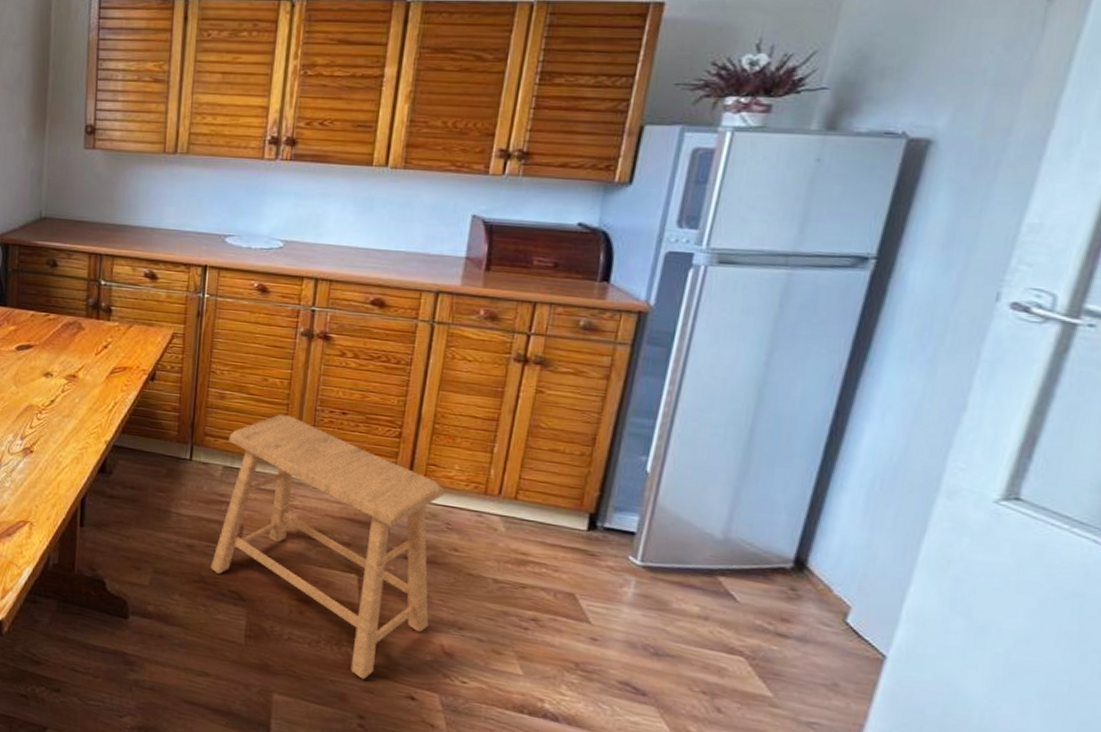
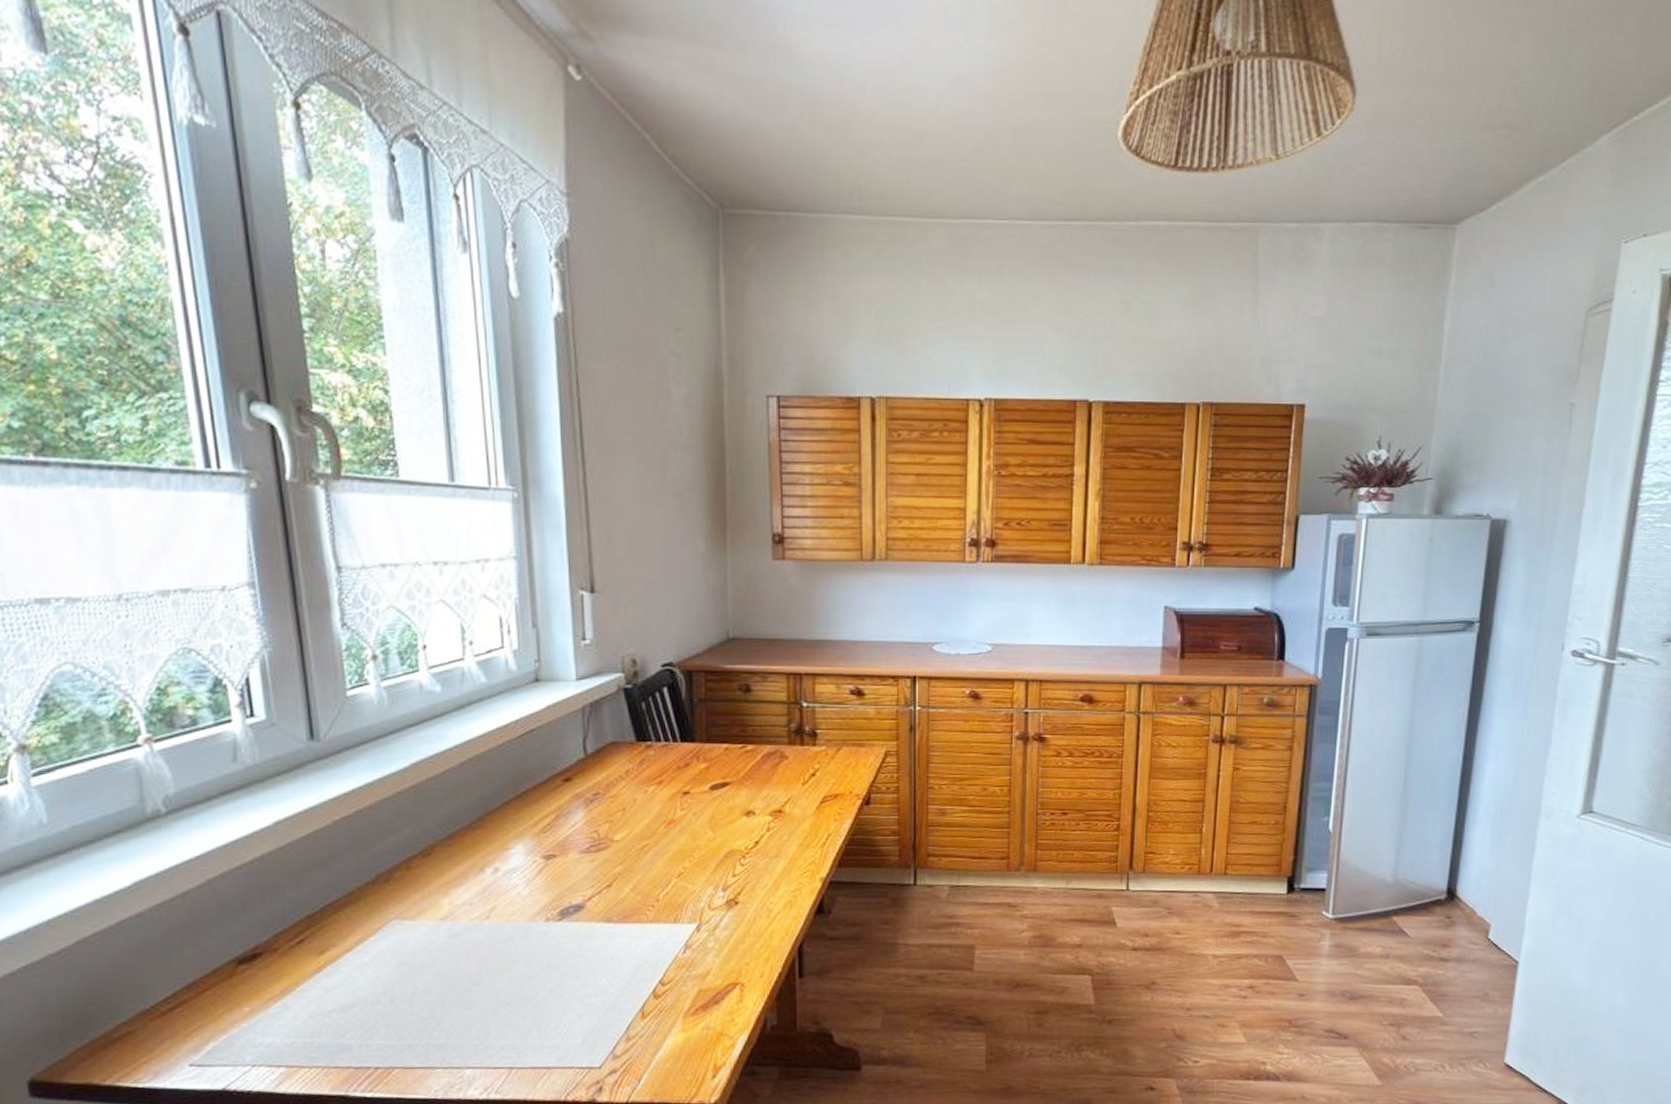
stool: present [210,414,445,680] -> none [945,823,1163,1081]

